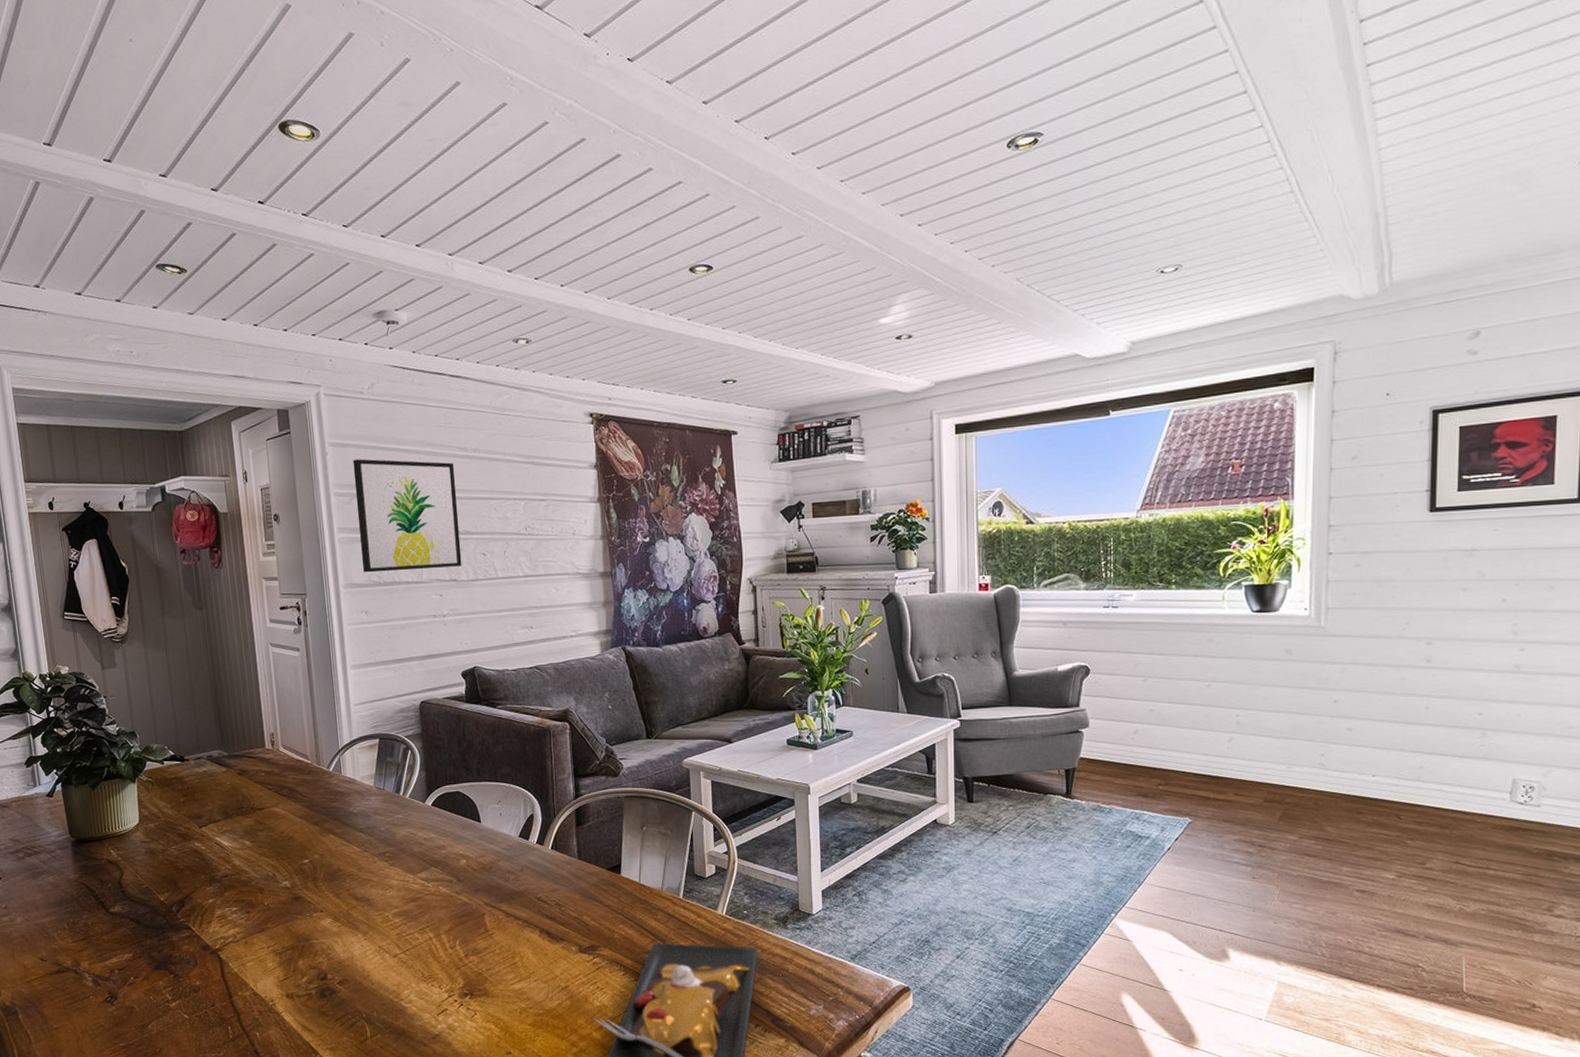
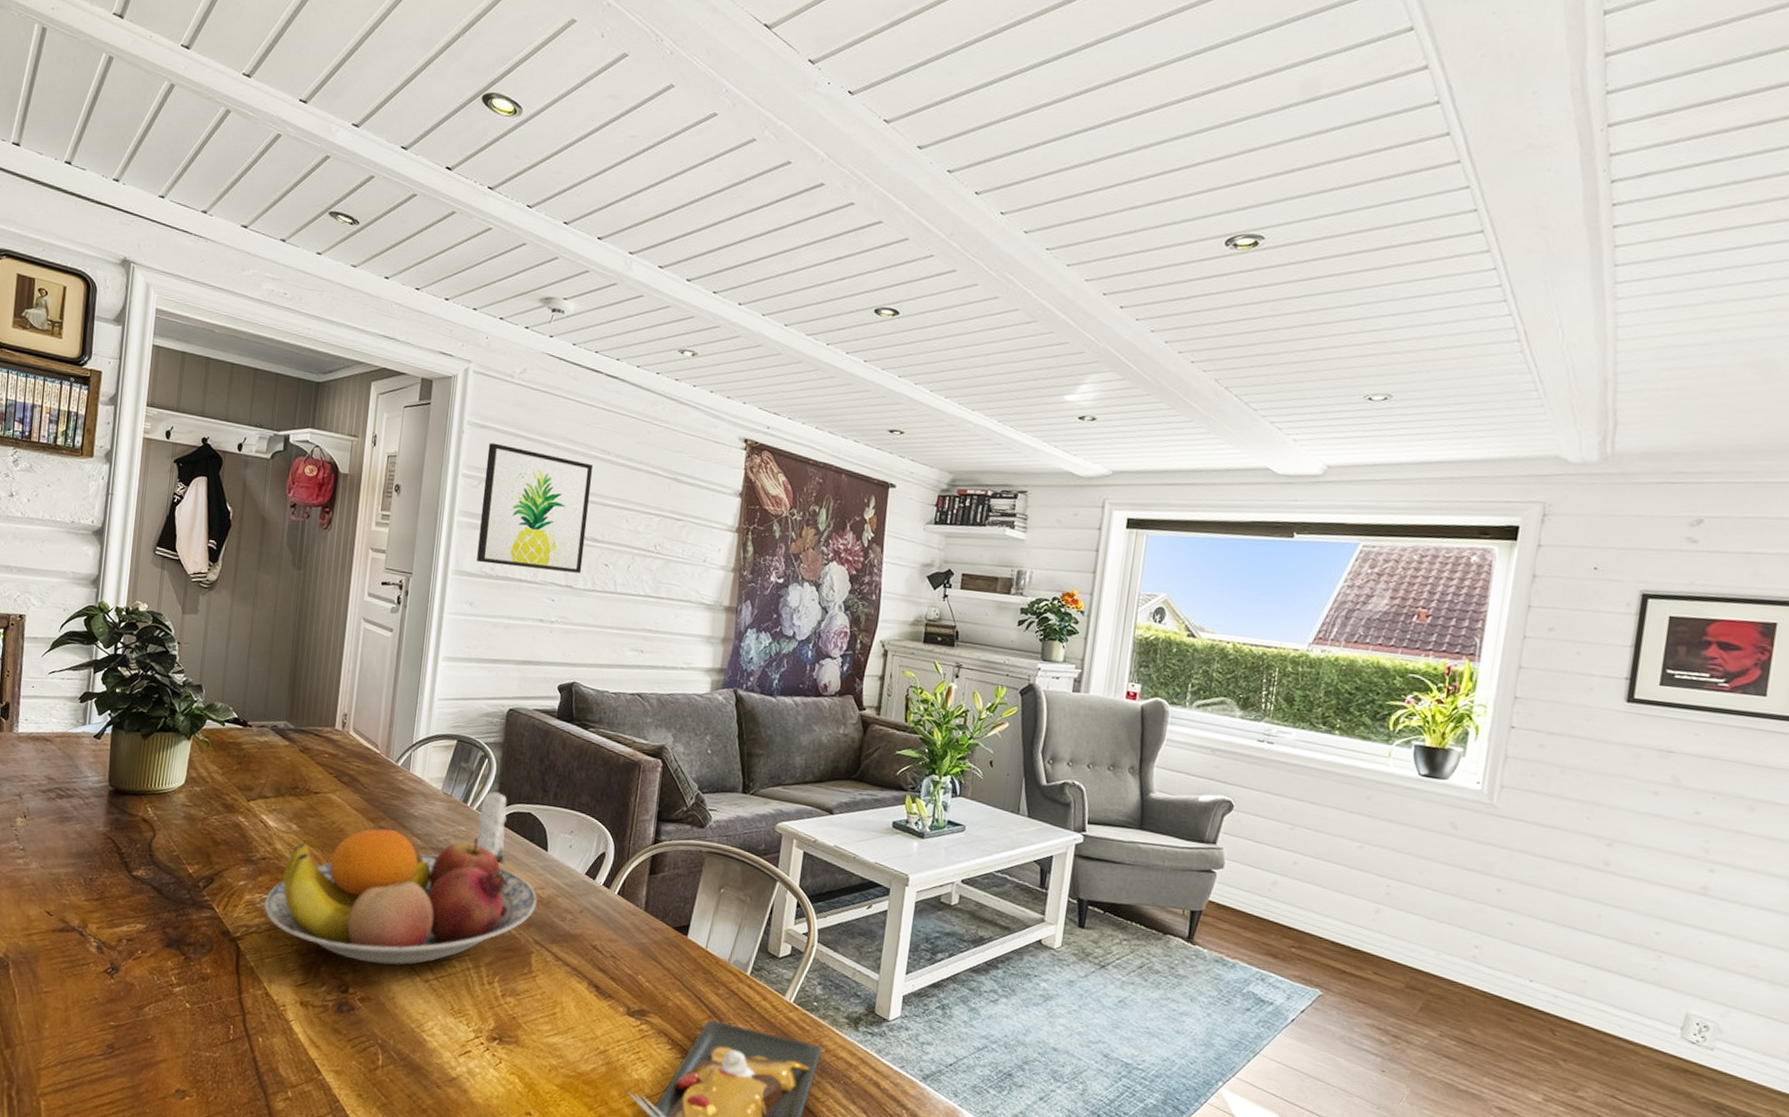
fruit bowl: none [234,822,480,950] -> present [263,828,537,966]
candle: none [413,778,443,840] -> present [477,792,507,861]

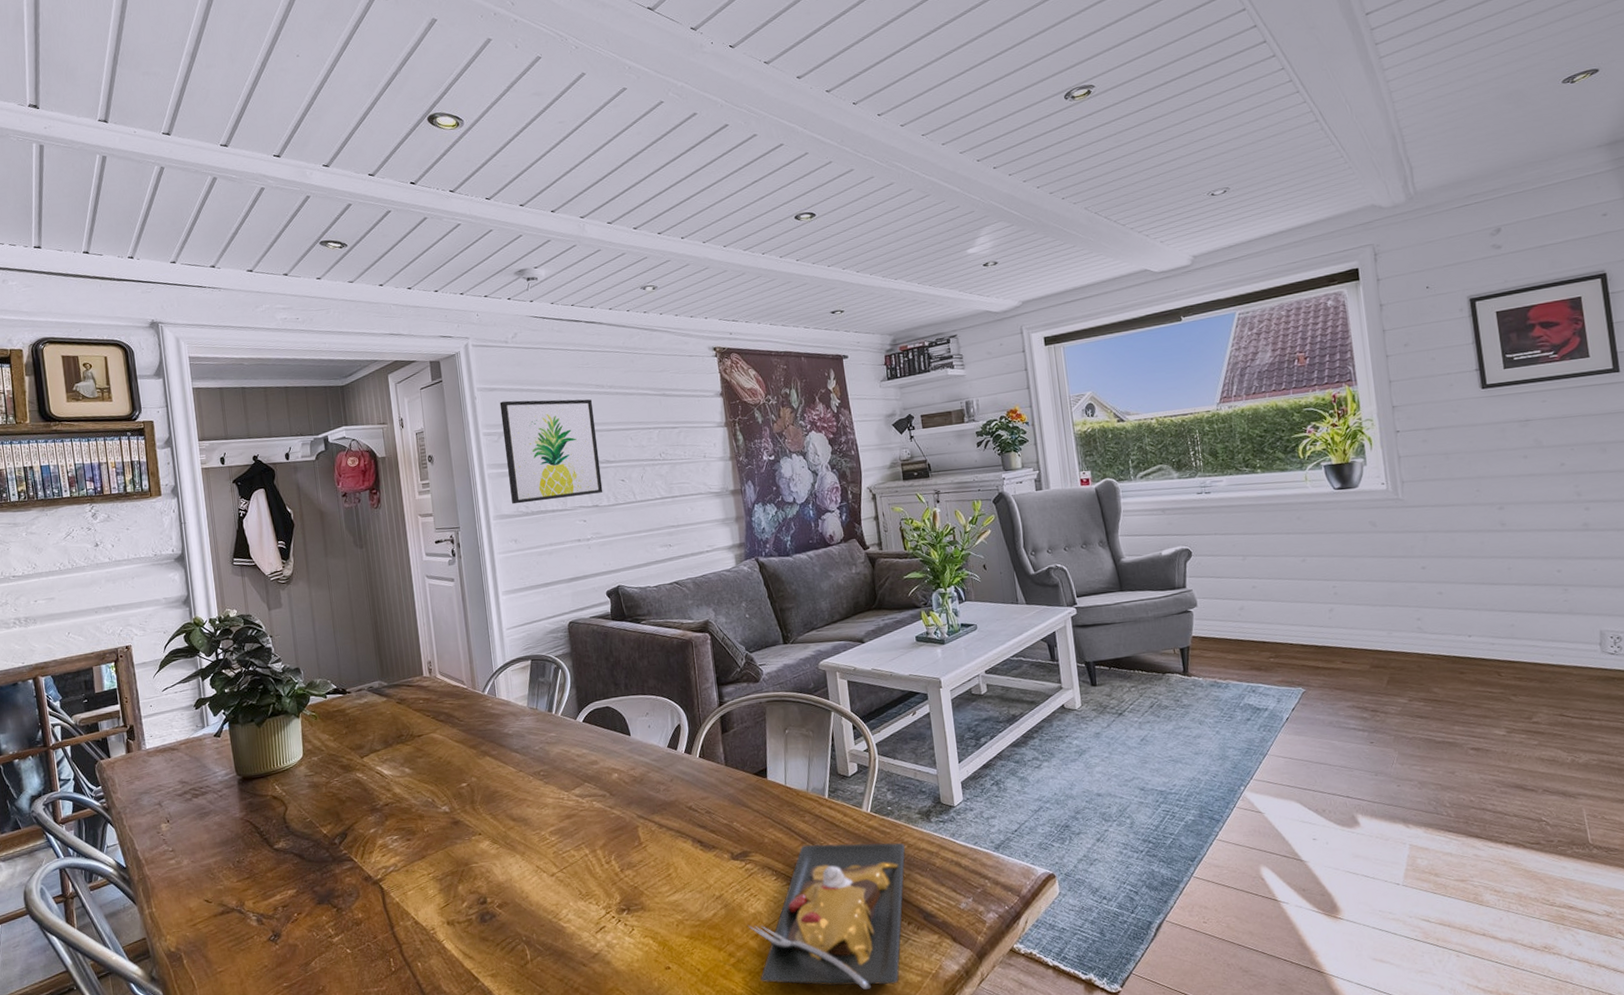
fruit bowl: present [263,828,537,966] -> none [395,739,632,873]
candle: present [477,792,507,861] -> none [564,696,595,755]

